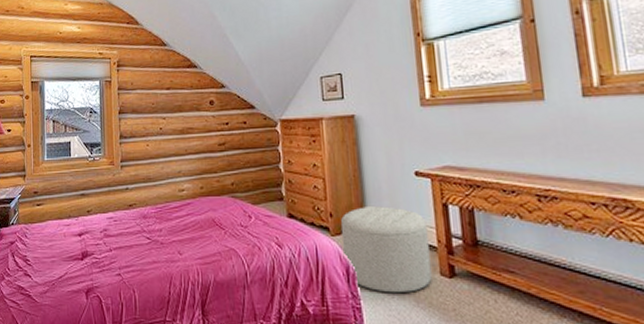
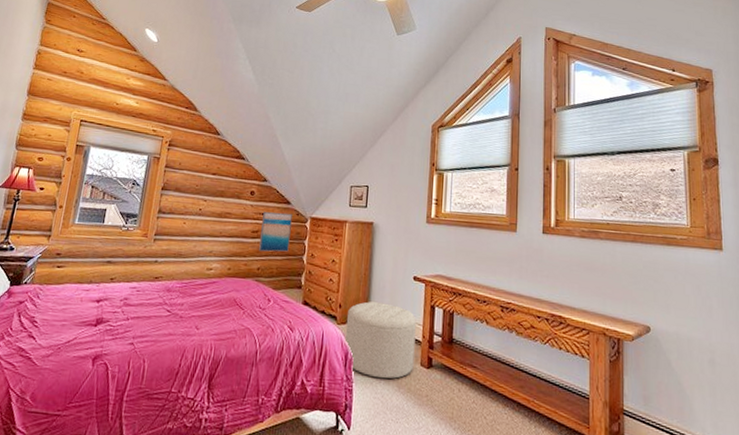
wall art: none [227,118,262,166] -> present [259,211,293,252]

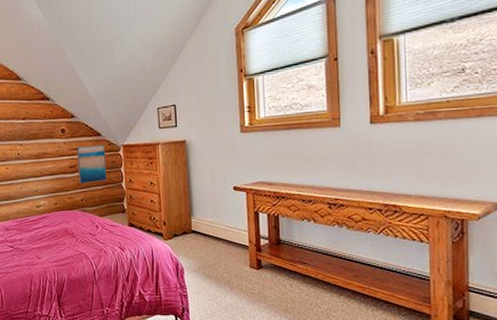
ottoman: present [345,301,417,379] -> none [172,215,243,283]

